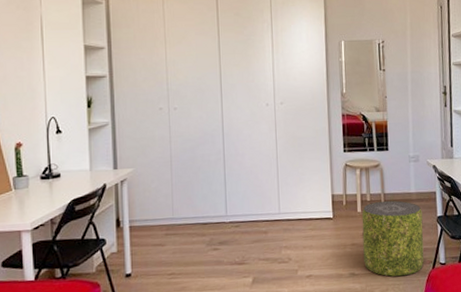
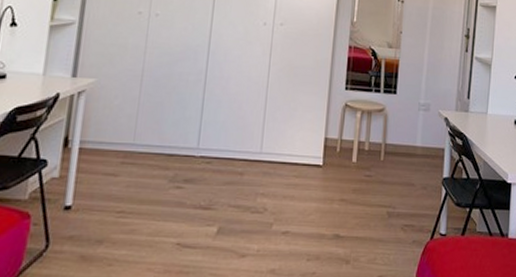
pouf: present [361,200,424,277] -> none [352,152,426,245]

